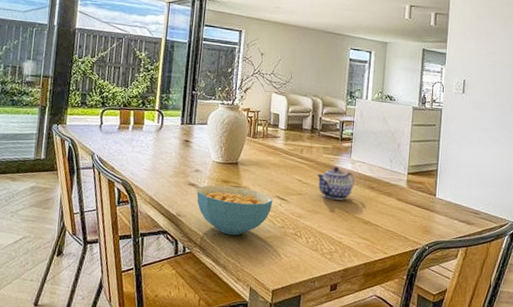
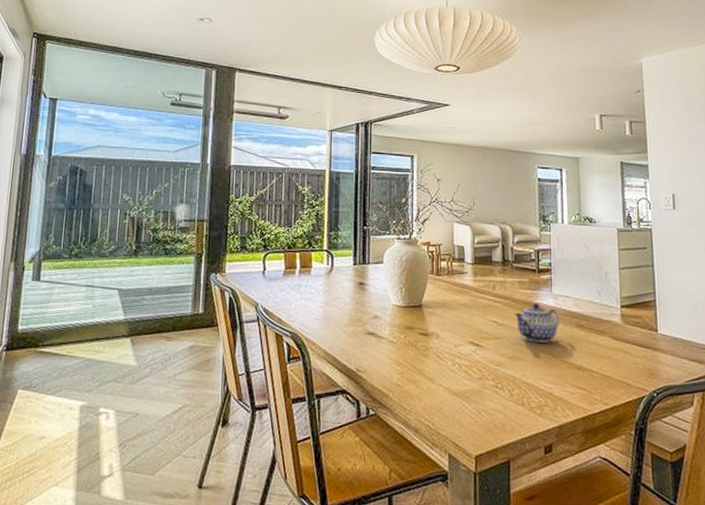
cereal bowl: present [196,185,273,236] -> none [377,332,466,392]

